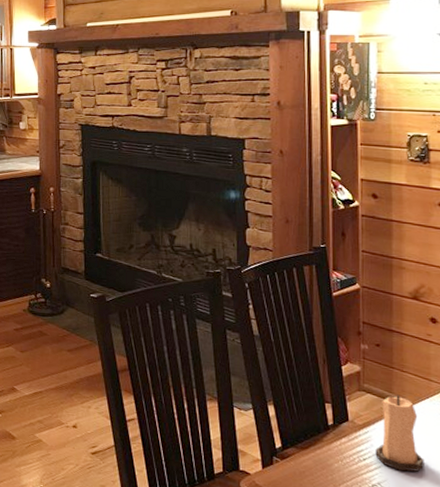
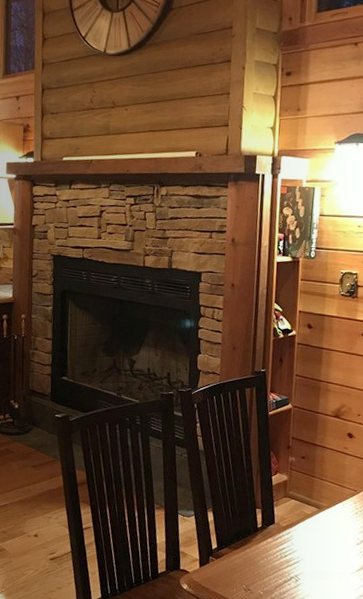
candle: present [375,394,424,472] -> none [295,499,334,565]

